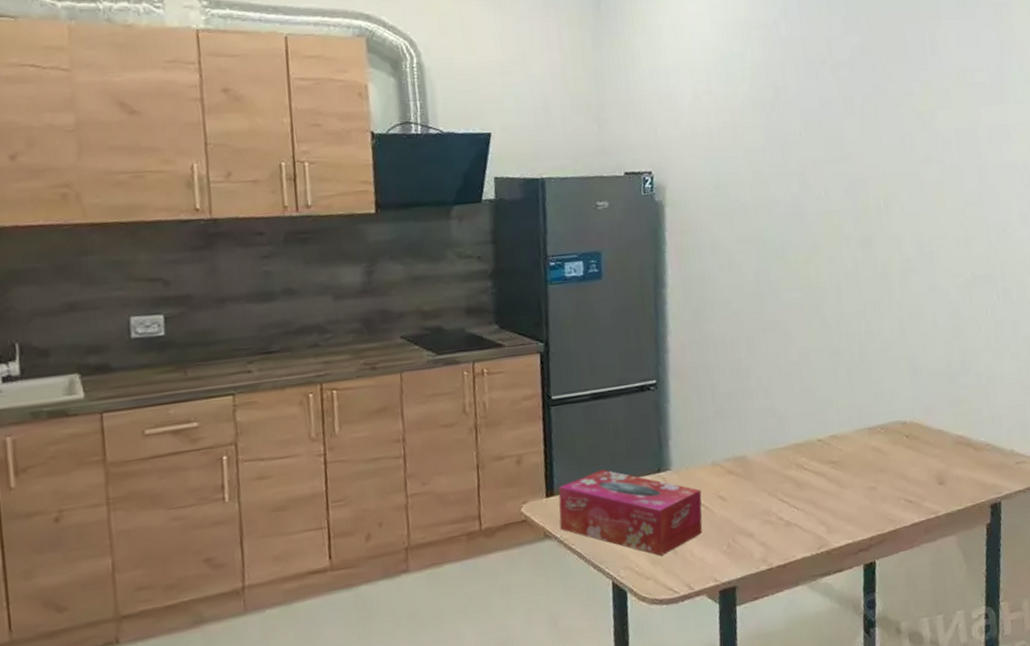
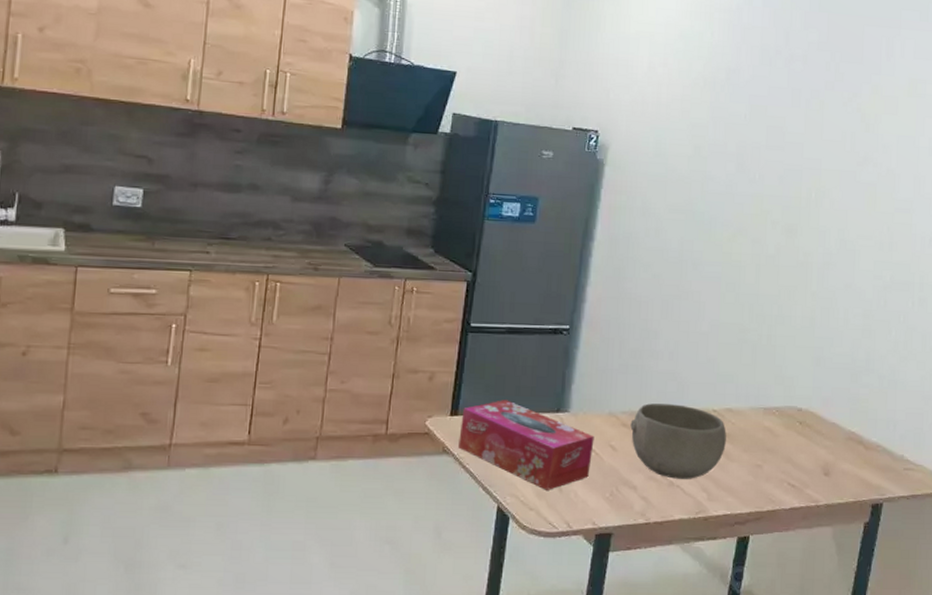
bowl: none [736,440,837,518] -> present [630,403,726,479]

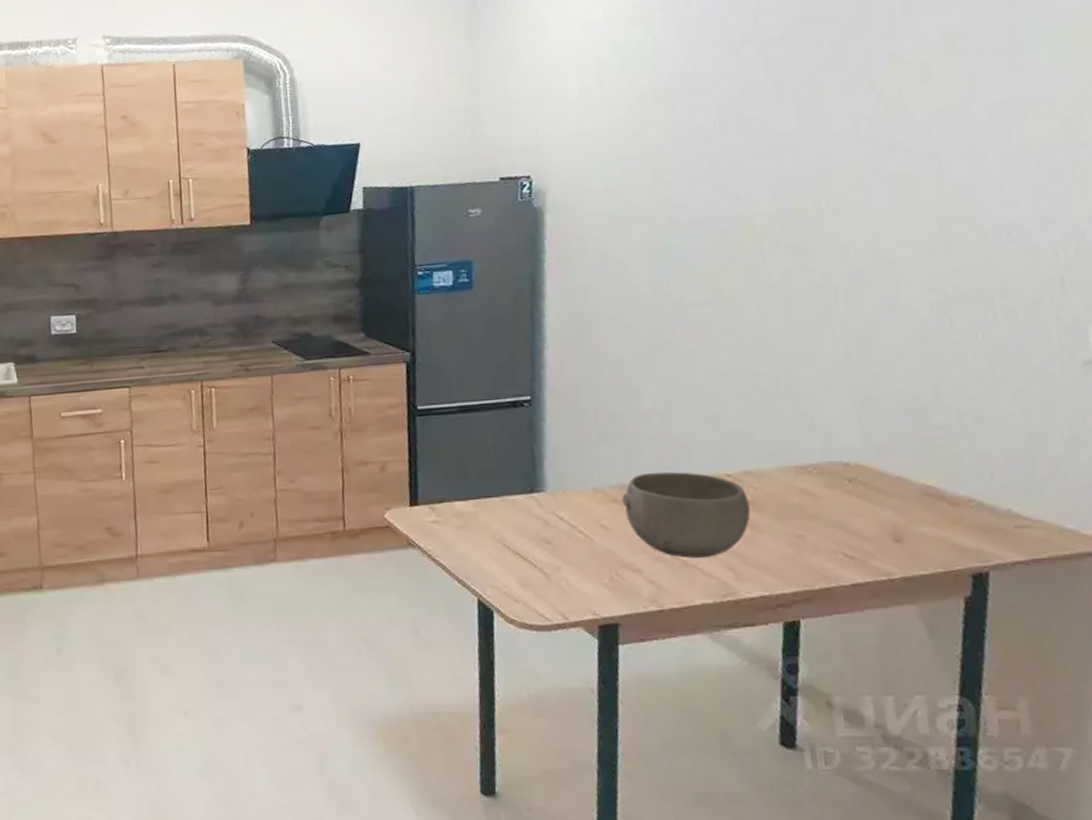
tissue box: present [458,400,595,490] -> none [422,484,581,579]

